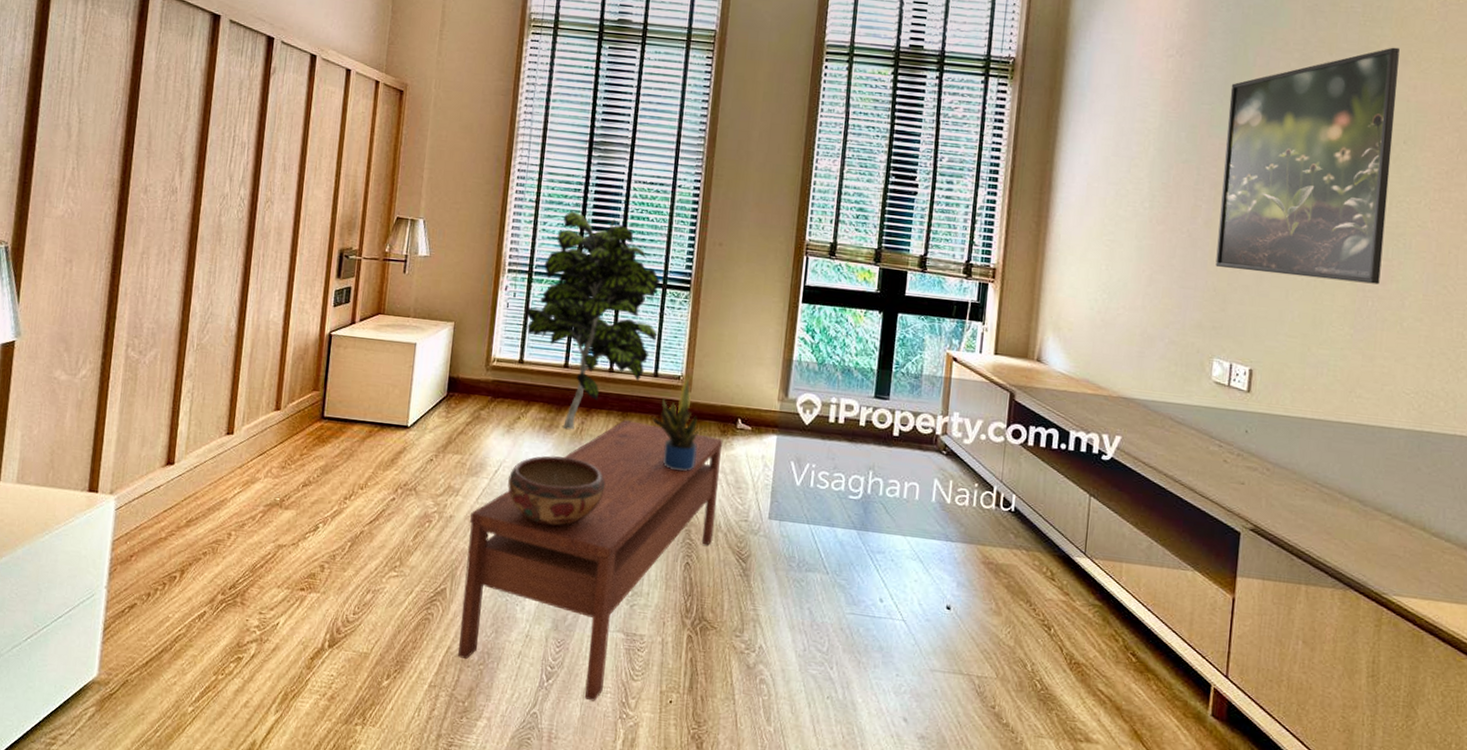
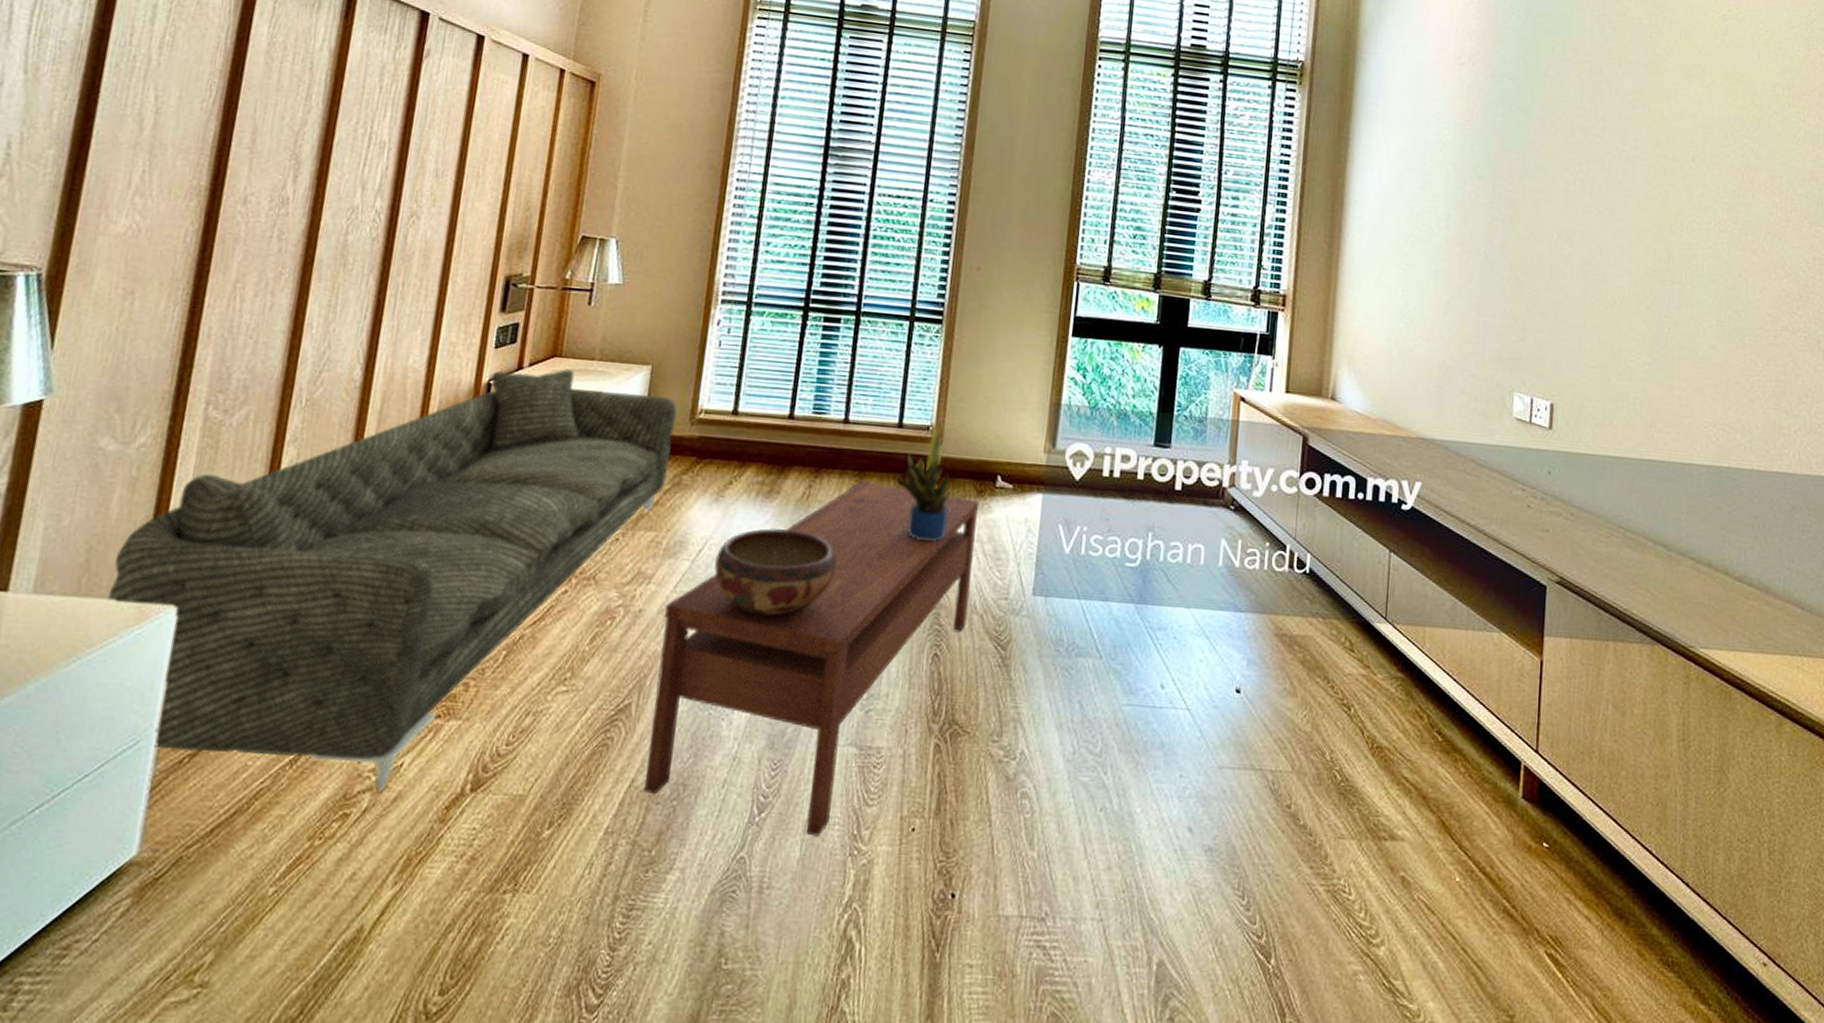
sofa: none [66,324,475,643] -> present [107,369,677,792]
indoor plant: present [525,211,660,430] -> none [741,229,906,496]
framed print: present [1215,47,1400,285] -> none [1513,60,1685,310]

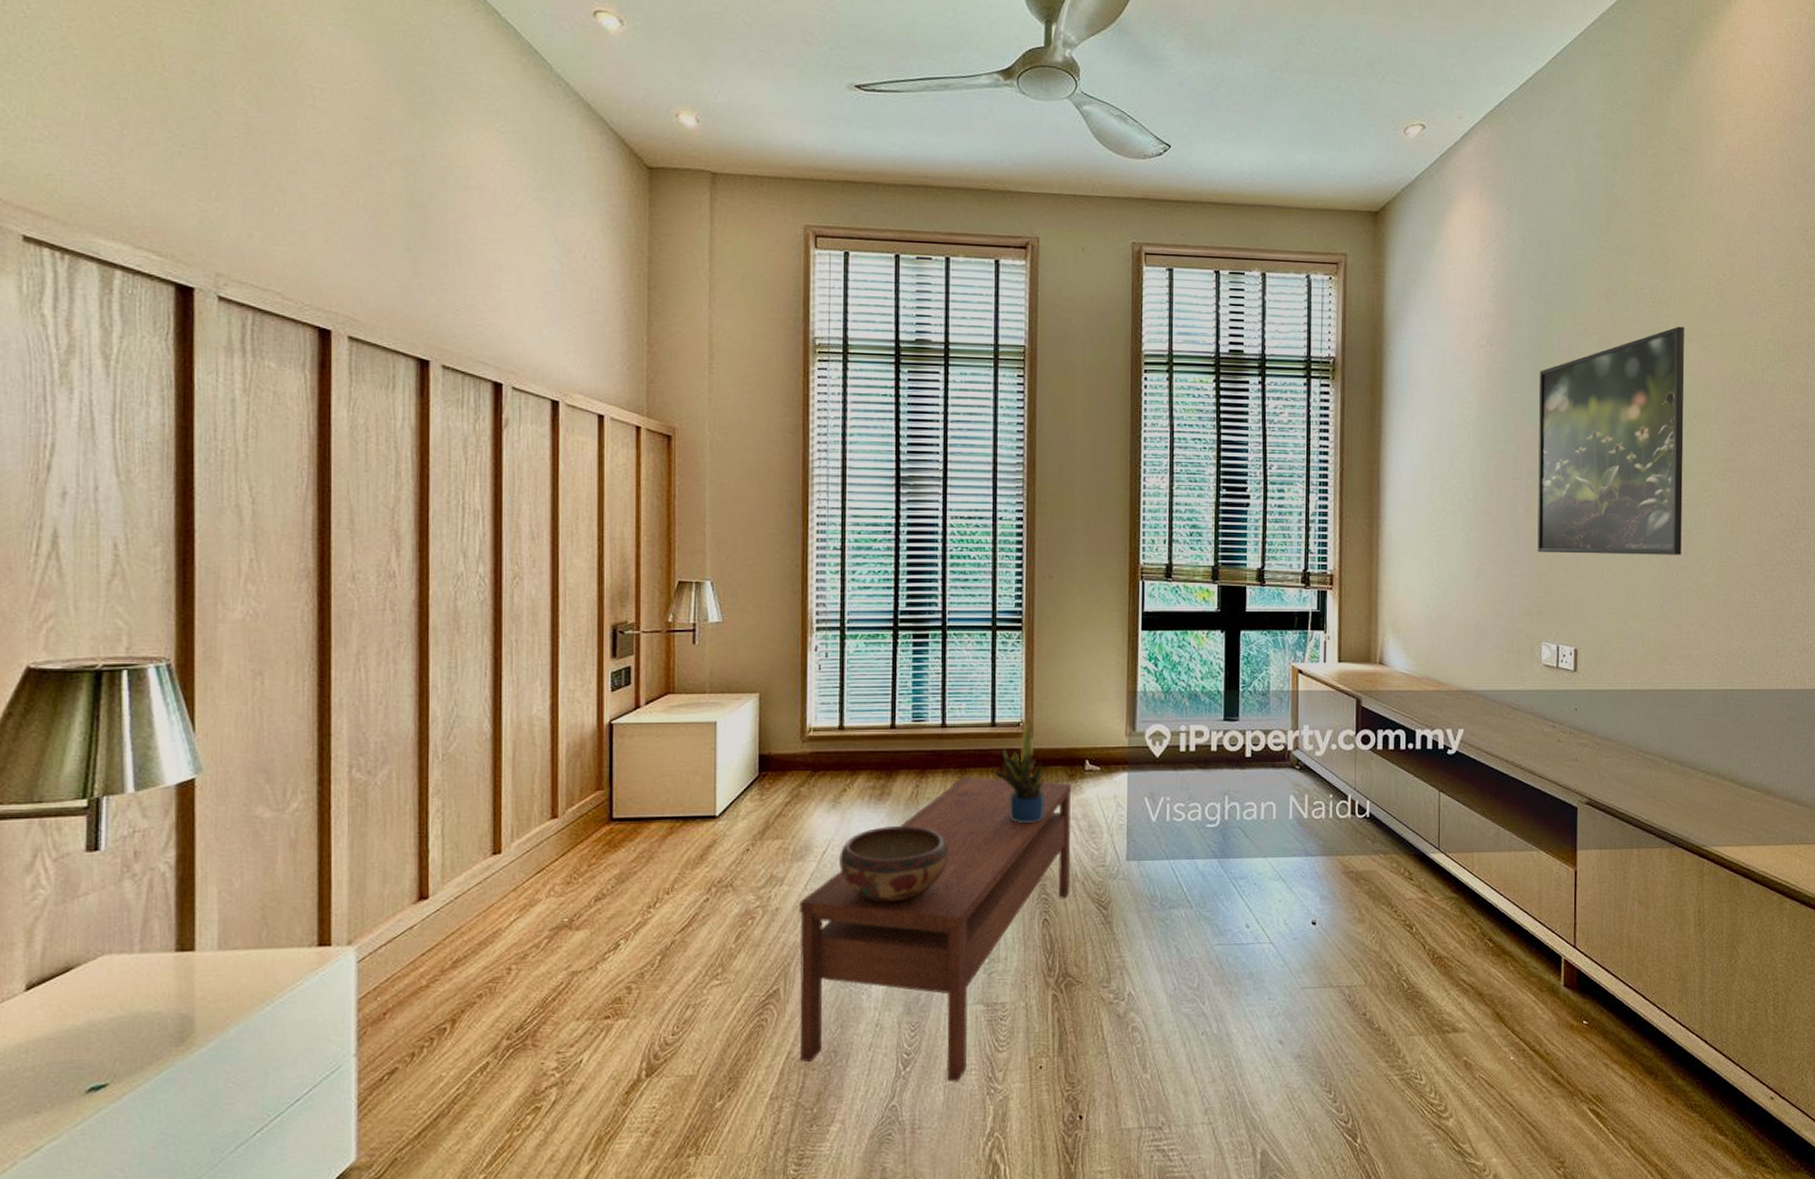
sofa: present [107,369,677,792] -> none [288,704,788,1086]
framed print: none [1513,60,1685,310] -> present [1537,326,1685,555]

